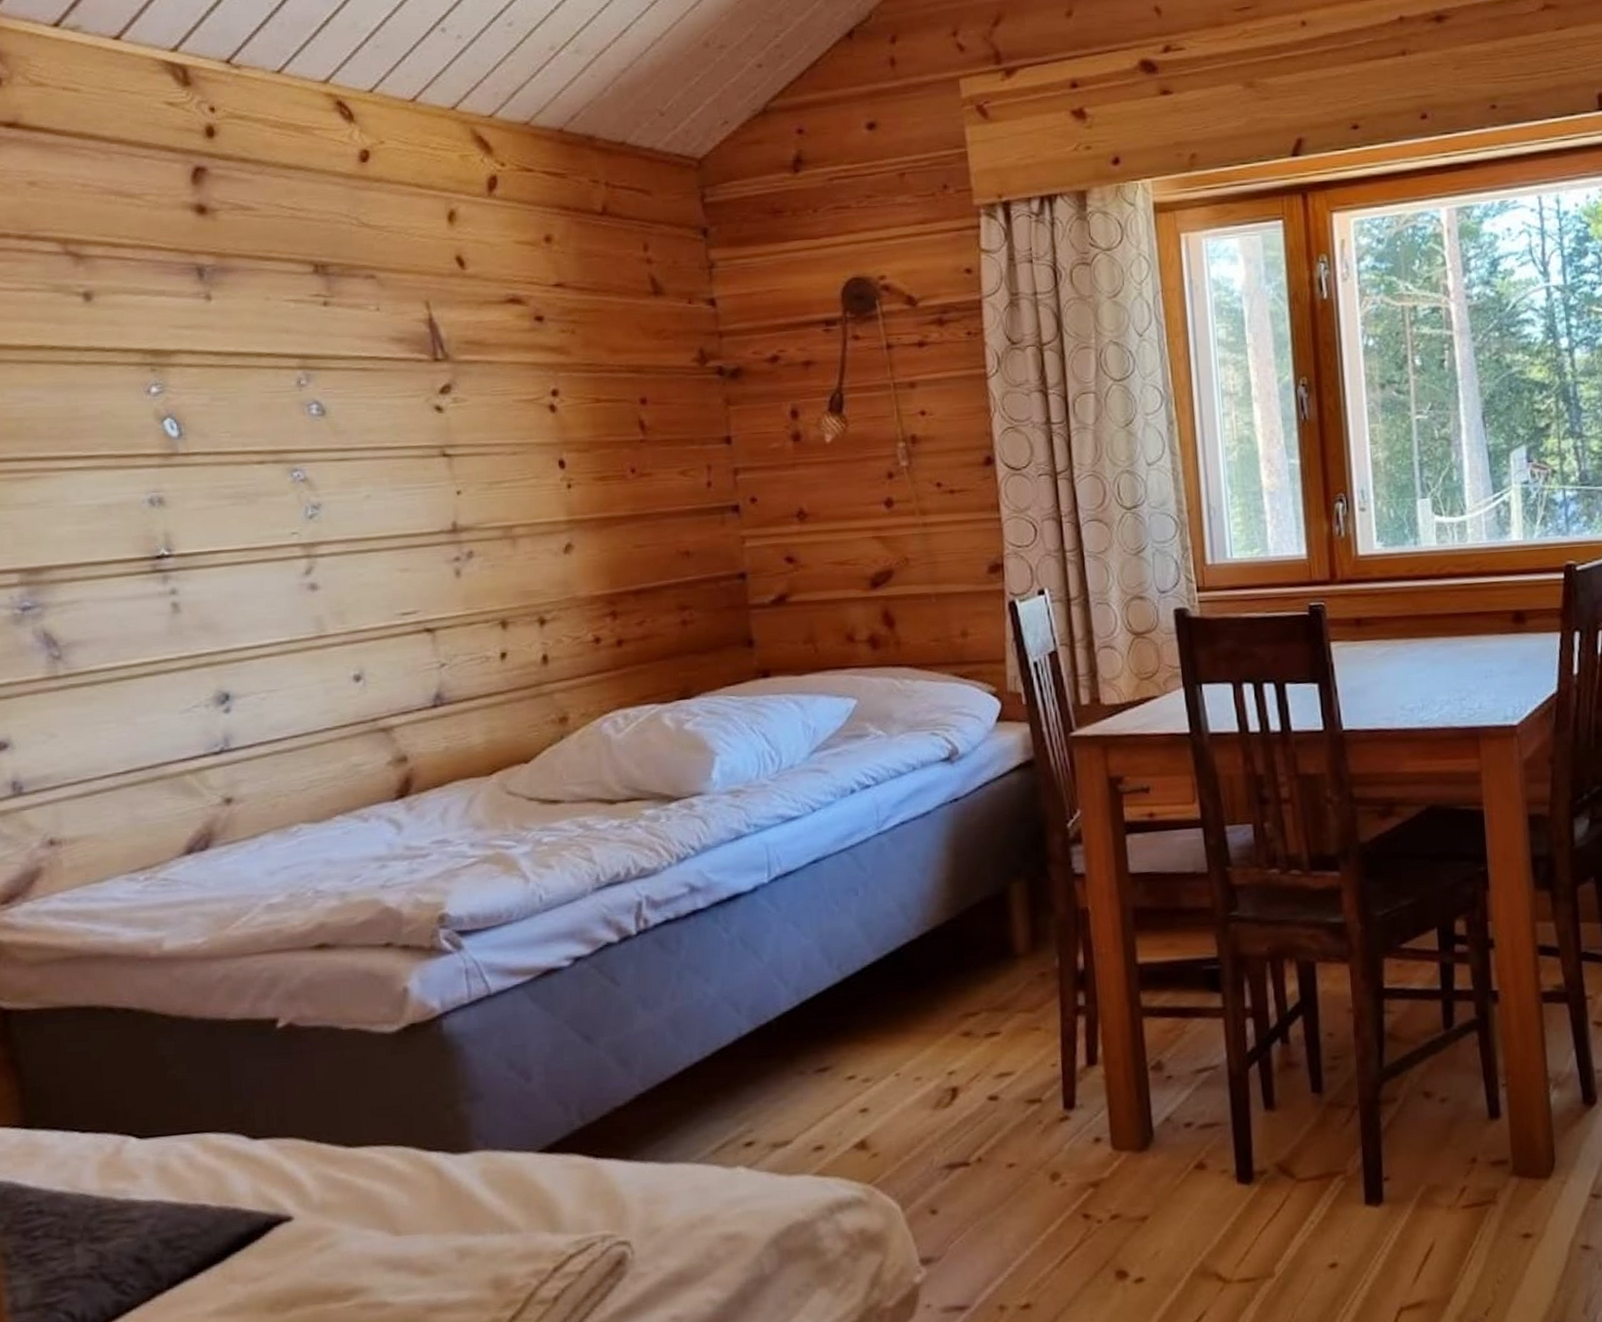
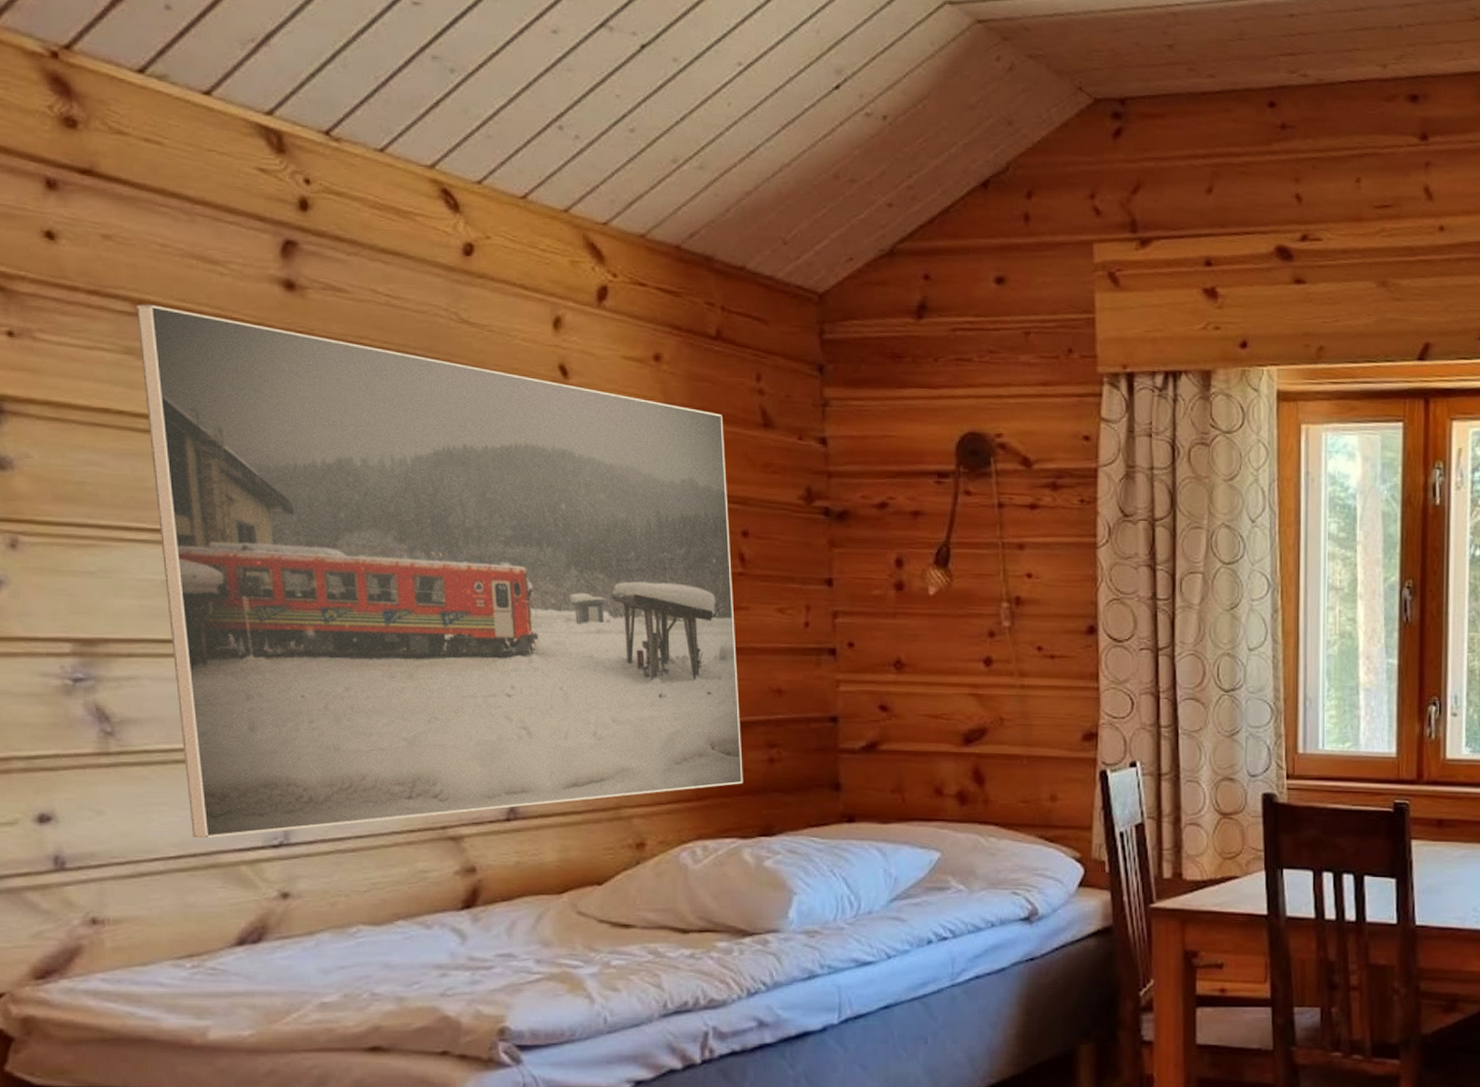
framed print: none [62,242,658,752] -> present [136,304,743,839]

